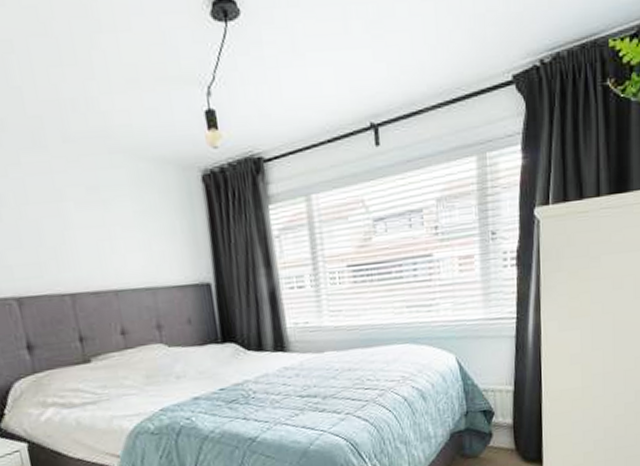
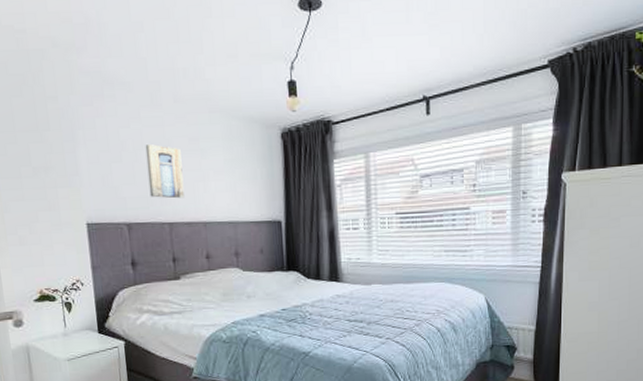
wall art: none [30,197,88,264] -> present [145,144,185,199]

